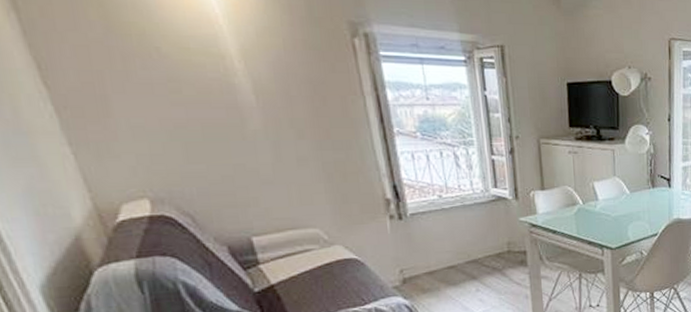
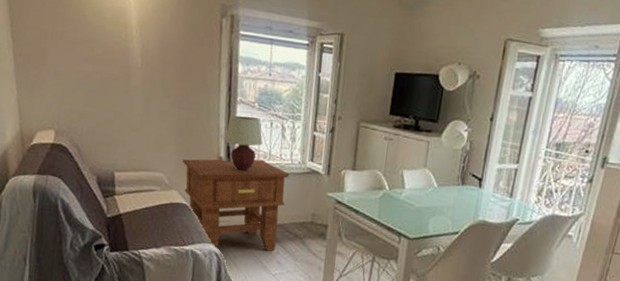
side table: none [340,194,475,299] -> present [182,159,290,252]
table lamp: none [388,149,435,211] -> present [225,115,263,171]

